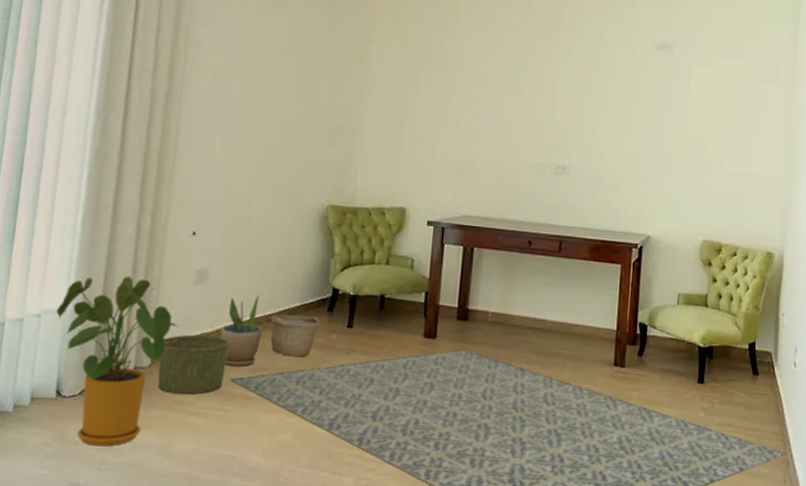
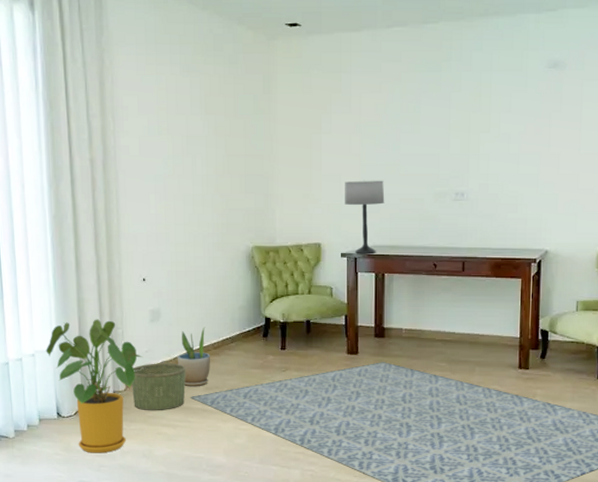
basket: present [270,314,320,358] -> none [217,342,257,376]
table lamp: none [437,143,481,224] -> present [345,180,385,254]

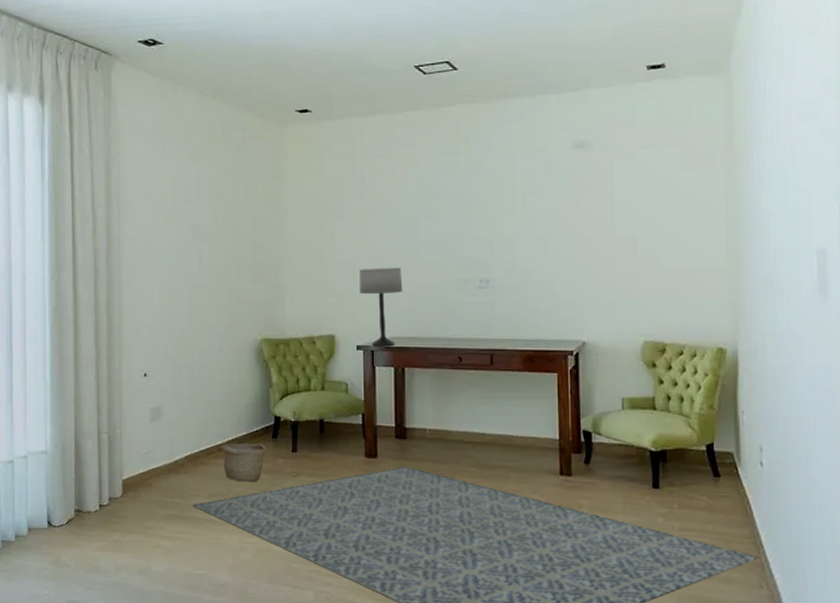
house plant: present [46,319,142,453] -> none [39,417,141,569]
basket: present [131,361,186,410] -> none [128,464,188,520]
potted plant: present [178,327,210,386] -> none [179,426,214,493]
basket: none [217,342,257,376] -> present [222,443,266,482]

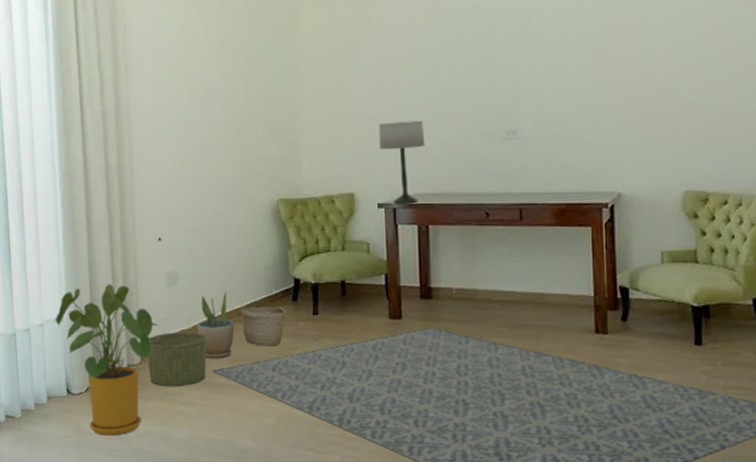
house plant: none [39,417,141,569] -> present [55,284,159,436]
basket: none [128,464,188,520] -> present [146,329,207,386]
potted plant: none [179,426,214,493] -> present [197,290,234,358]

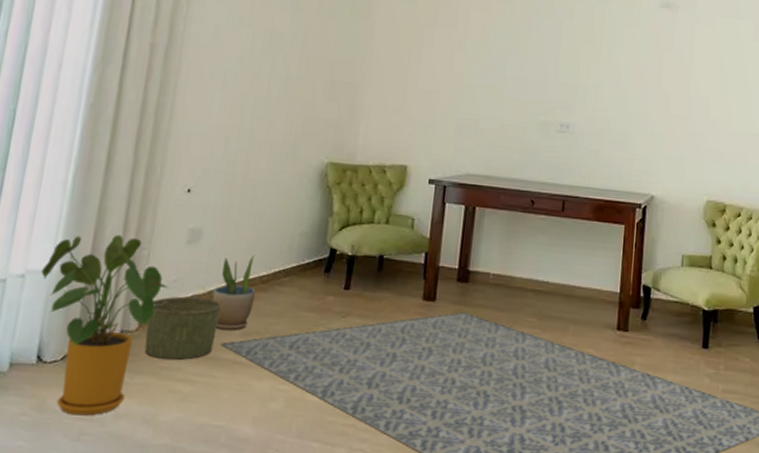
basket: present [240,307,286,346] -> none [264,275,316,321]
table lamp: present [379,120,425,204] -> none [439,99,485,183]

